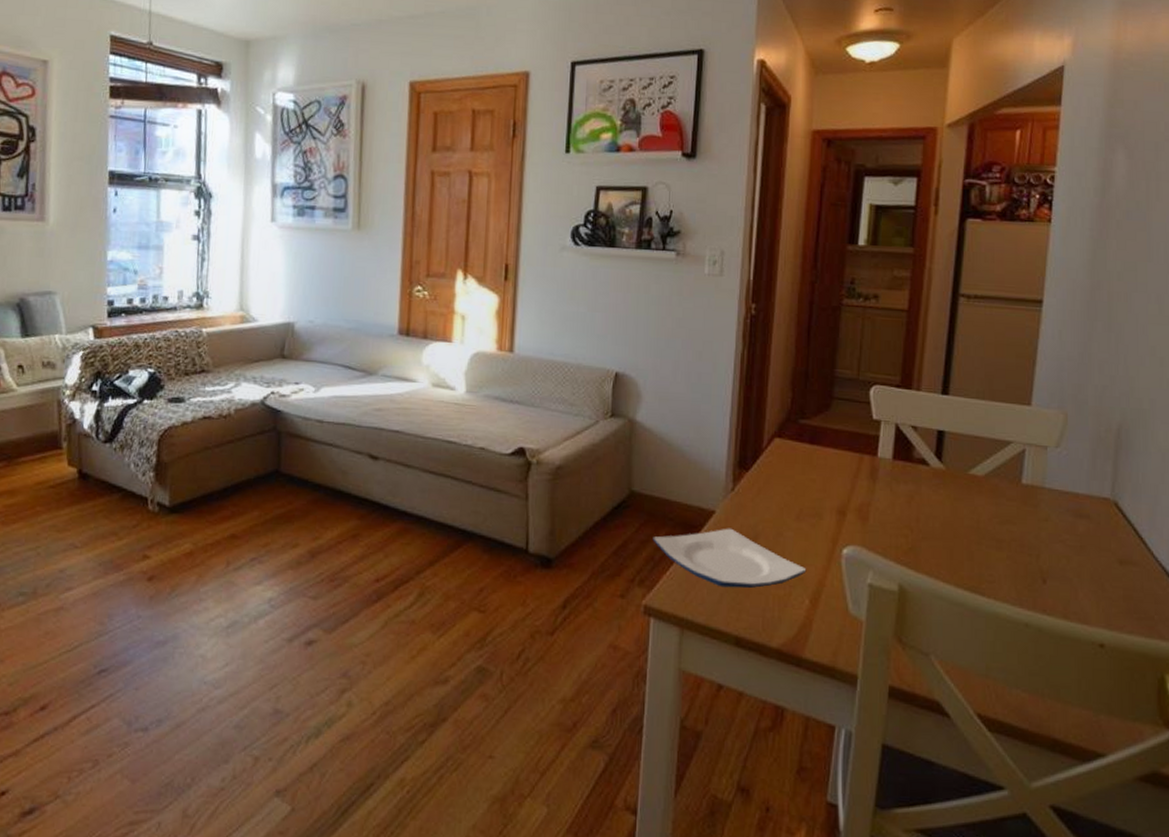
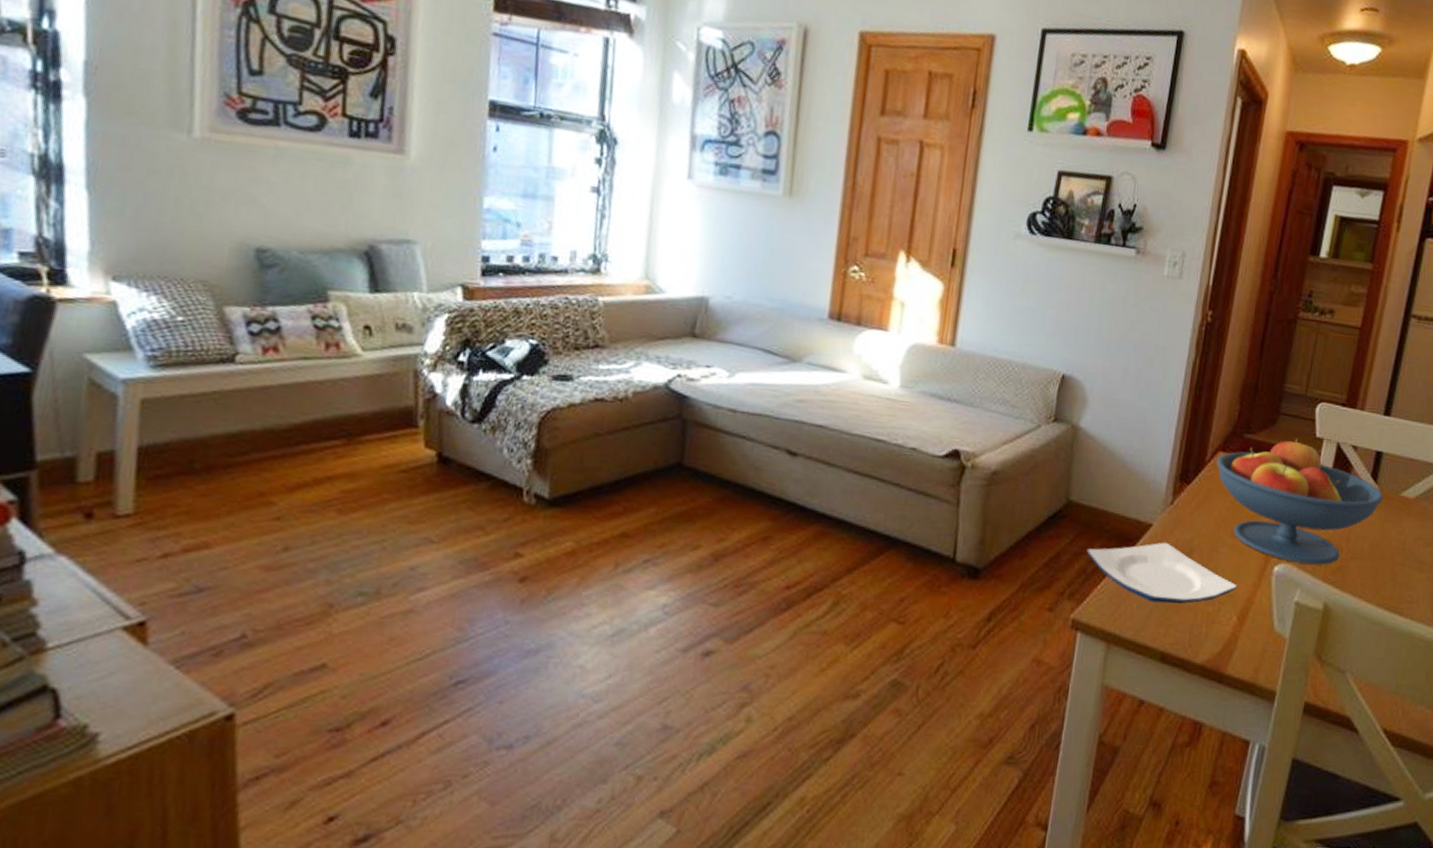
fruit bowl: none [774,421,951,546] -> present [1217,438,1384,565]

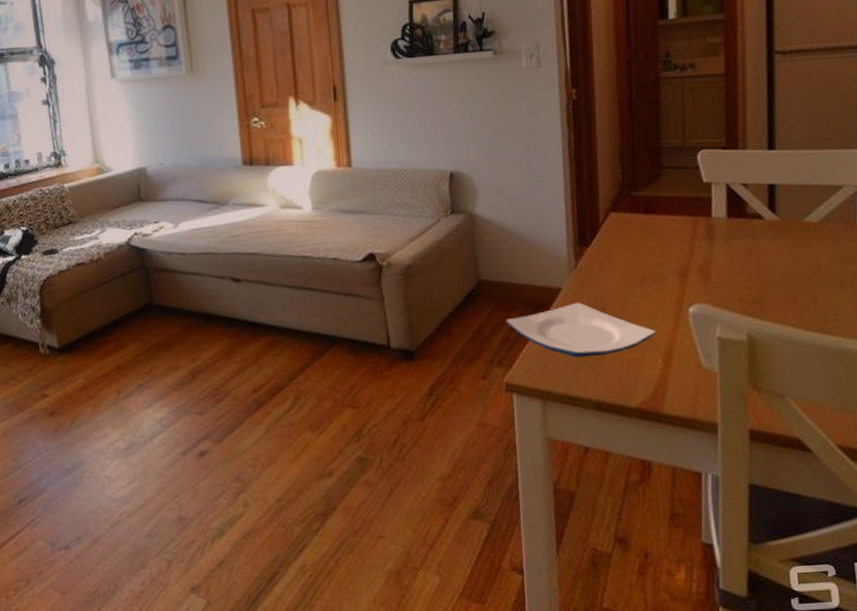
fruit bowl: present [1217,438,1384,565] -> none [610,187,786,302]

